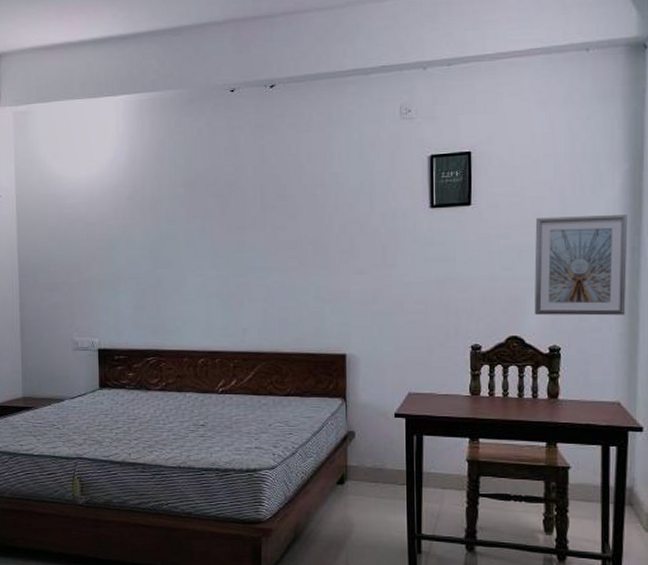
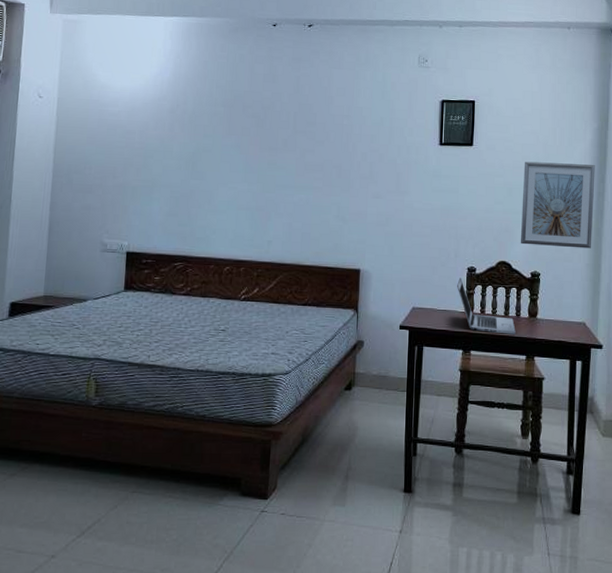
laptop: none [459,357,533,419] -> present [457,278,516,334]

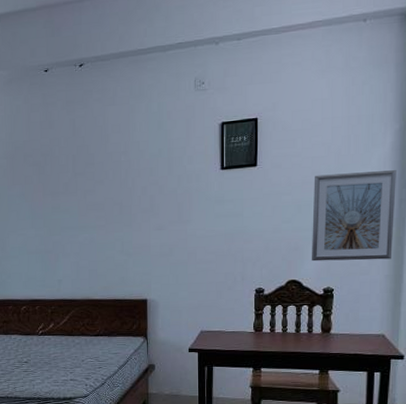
laptop: present [457,278,516,334] -> none [245,299,308,351]

